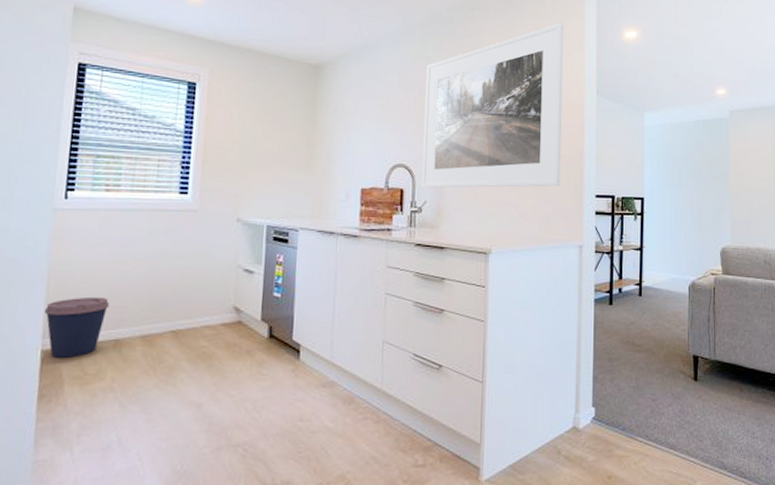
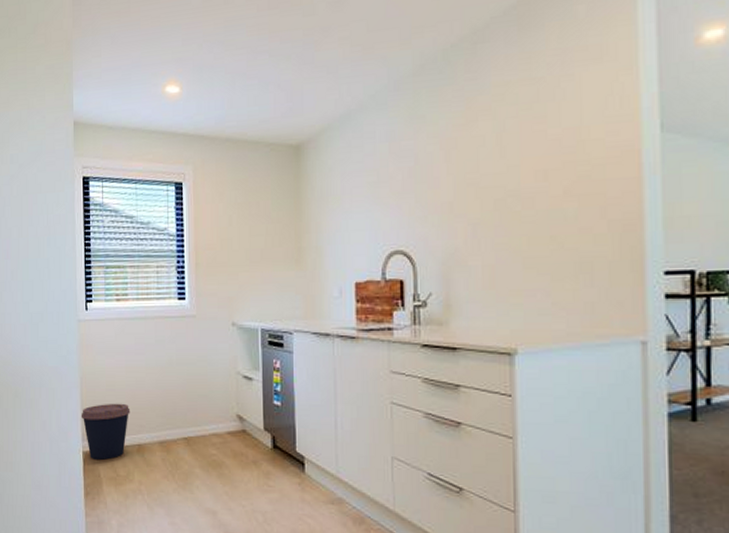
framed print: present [421,22,563,189] -> none [421,36,610,278]

